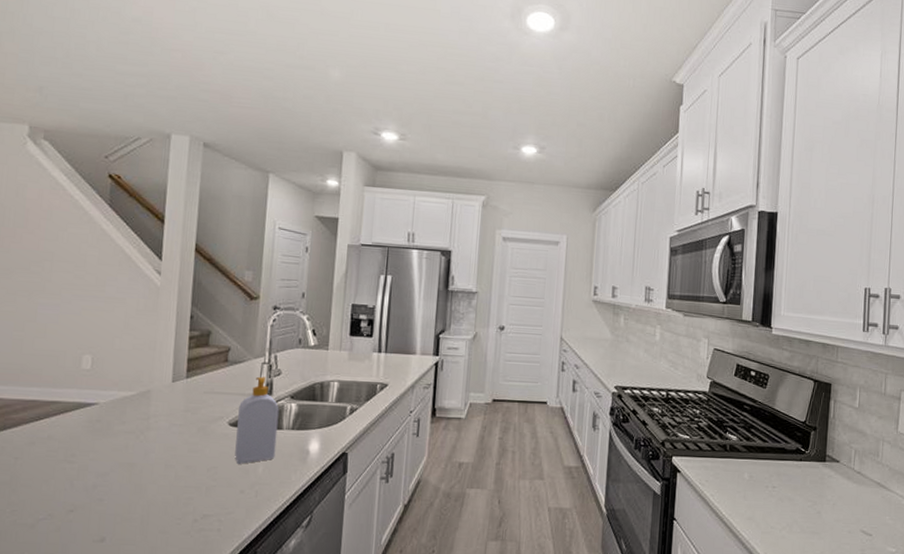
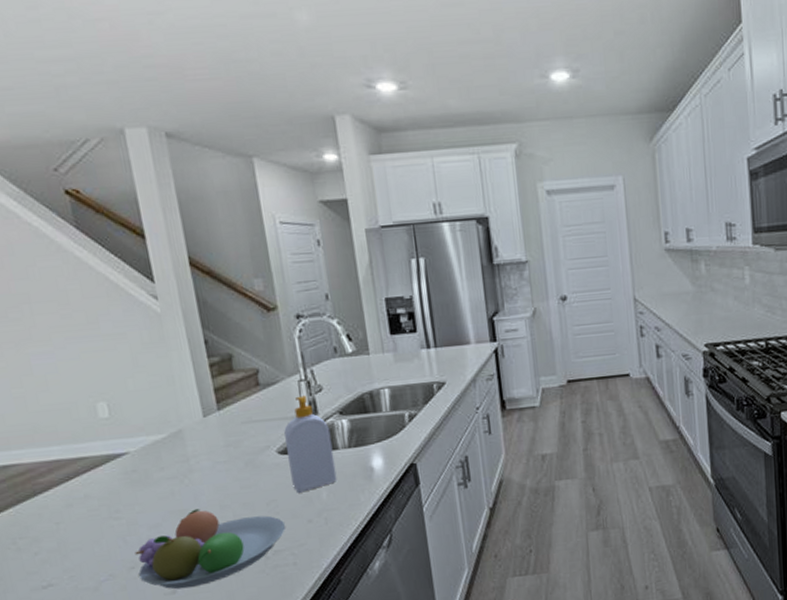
fruit bowl: none [75,464,220,539] -> present [134,509,286,589]

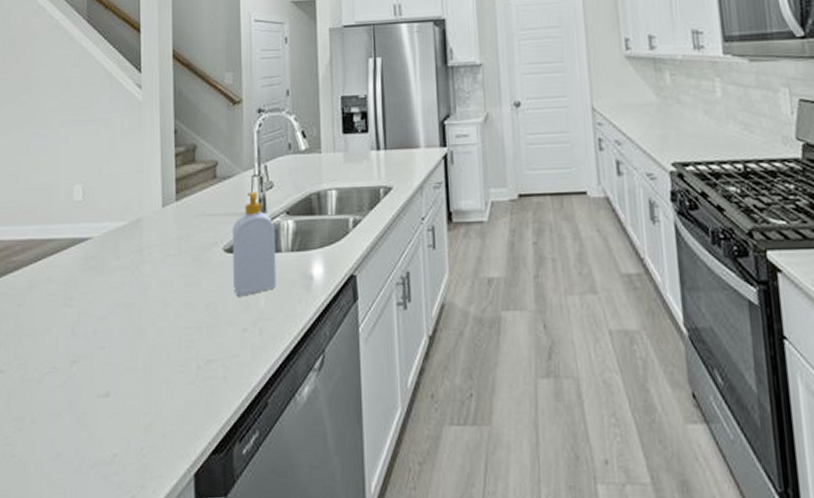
fruit bowl: present [134,509,286,589] -> none [79,304,222,392]

